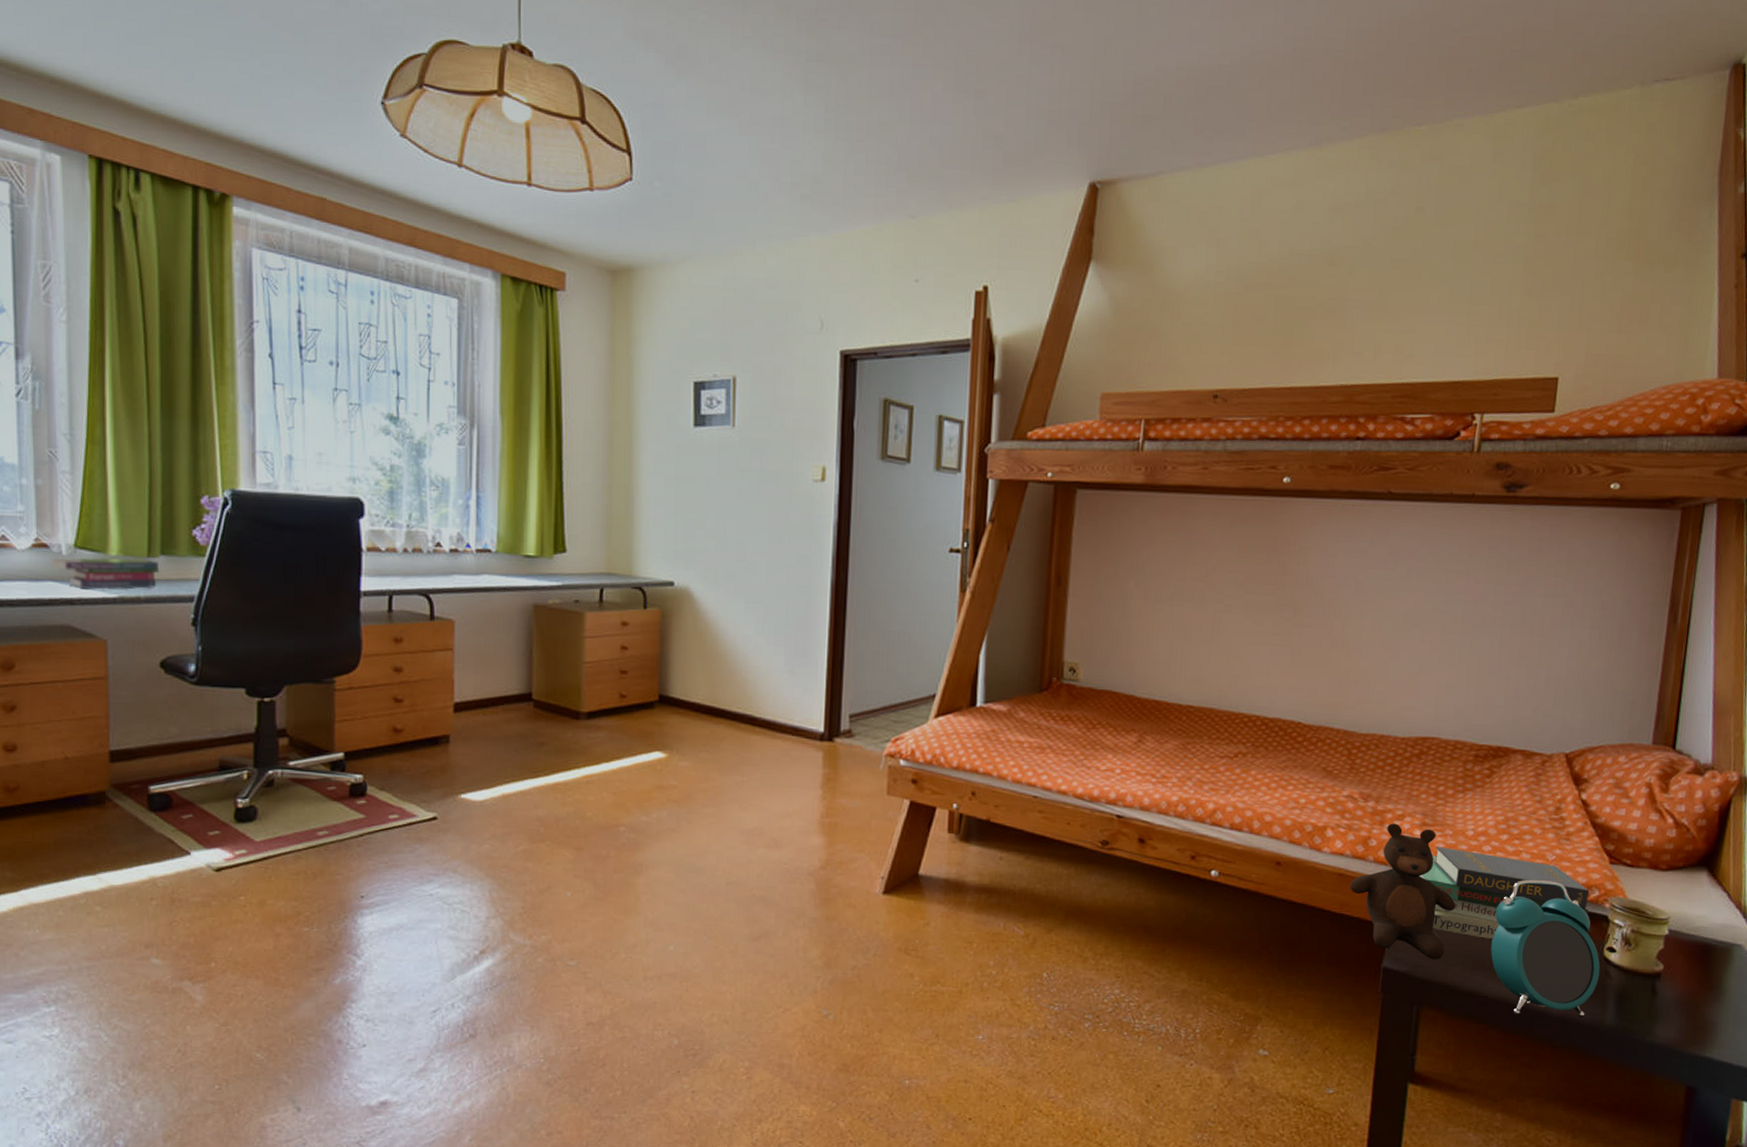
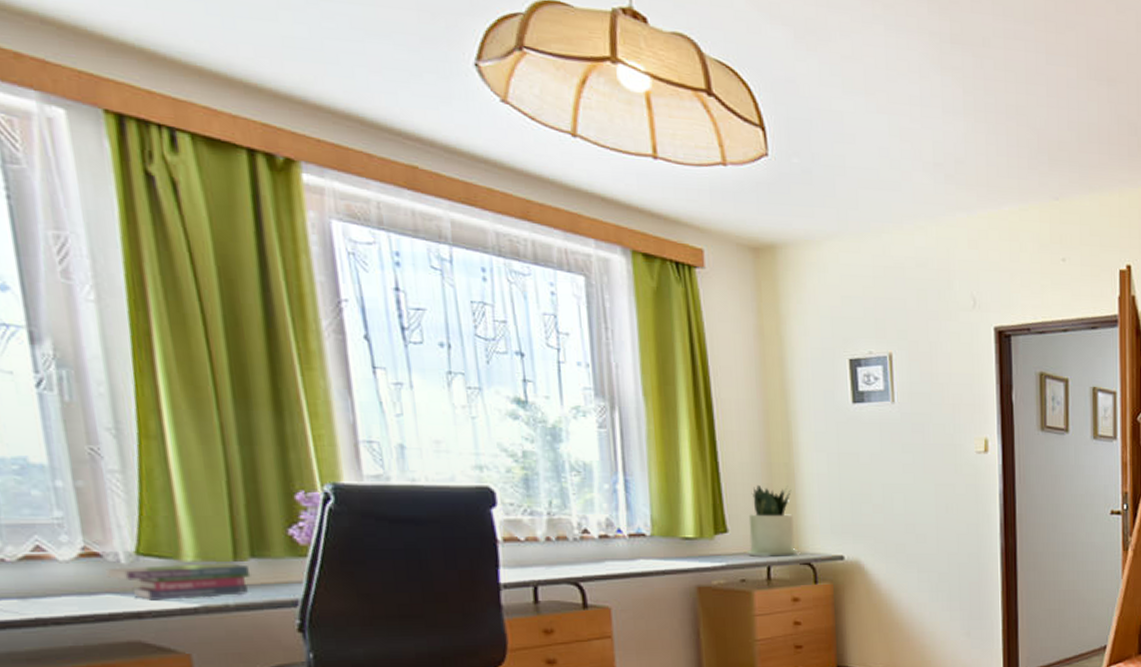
planter: none [582,505,631,579] -> present [746,484,799,557]

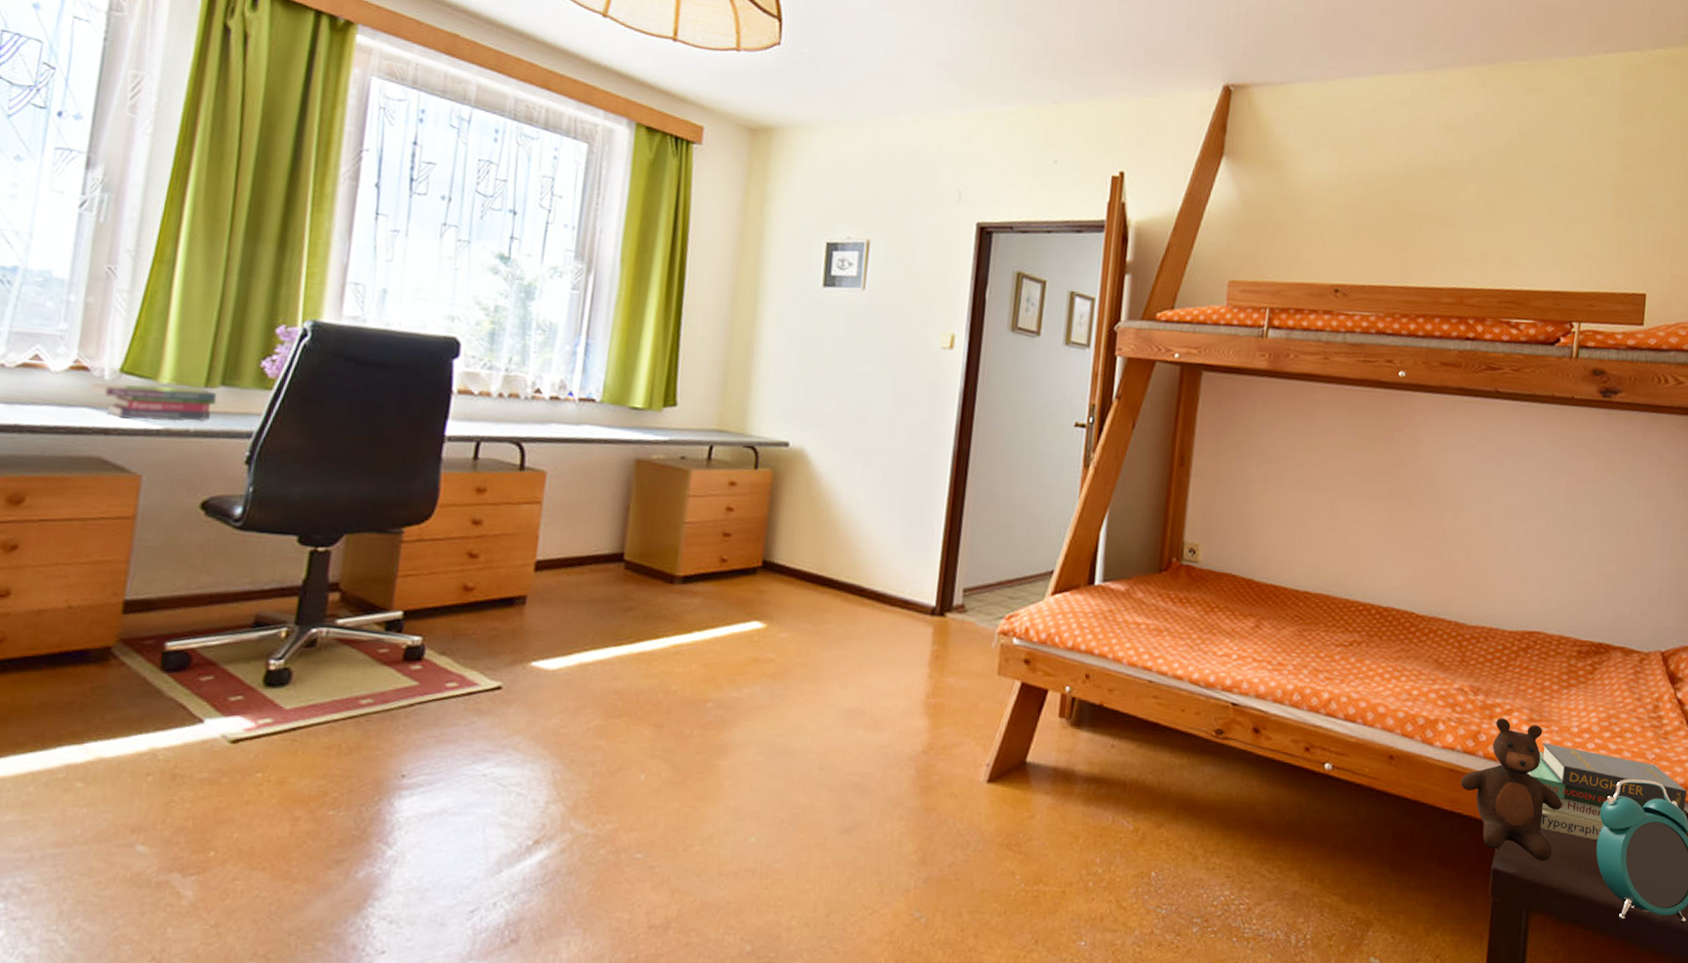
planter: present [746,484,799,557] -> none [691,360,748,437]

